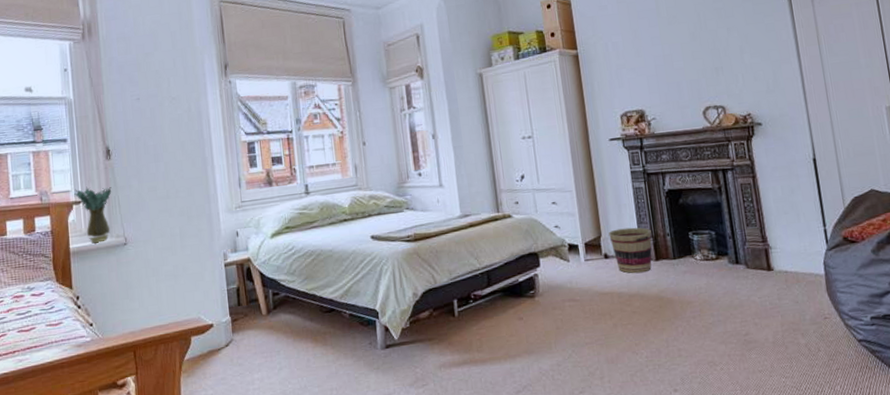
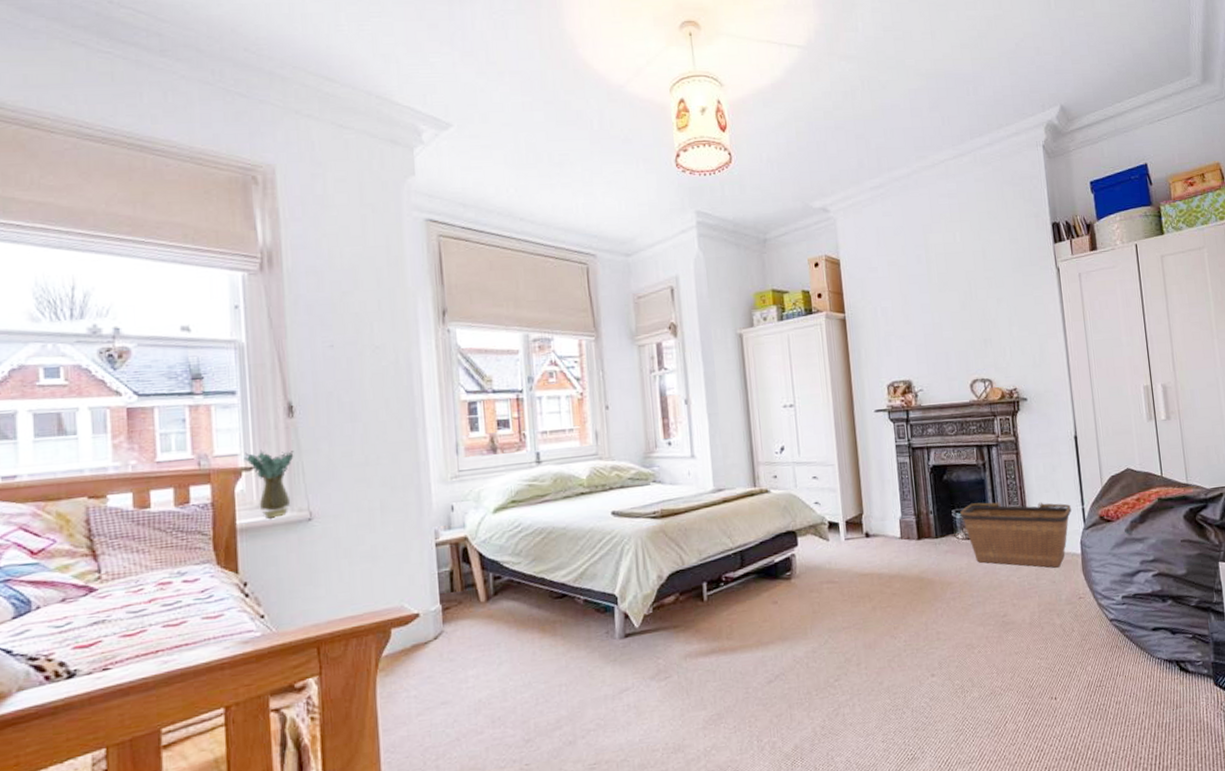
basket: present [609,227,652,274] -> none [871,504,915,553]
bicycle basket: none [697,224,813,289] -> present [960,502,1071,568]

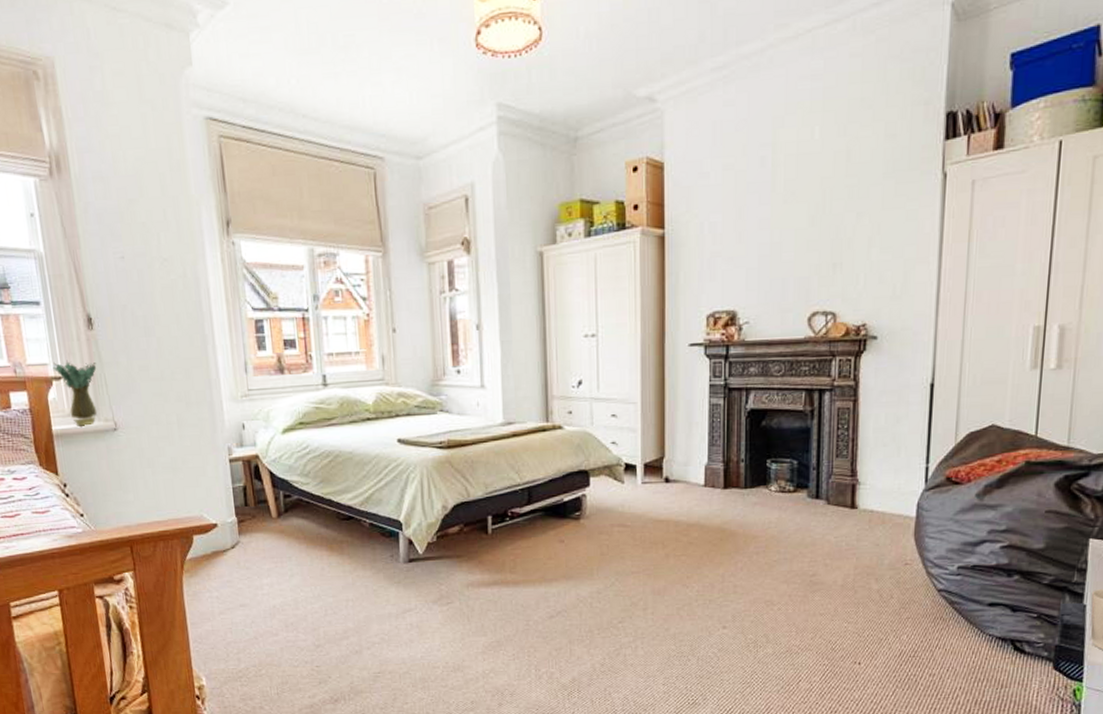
bicycle basket: present [960,502,1071,568] -> none [777,453,912,530]

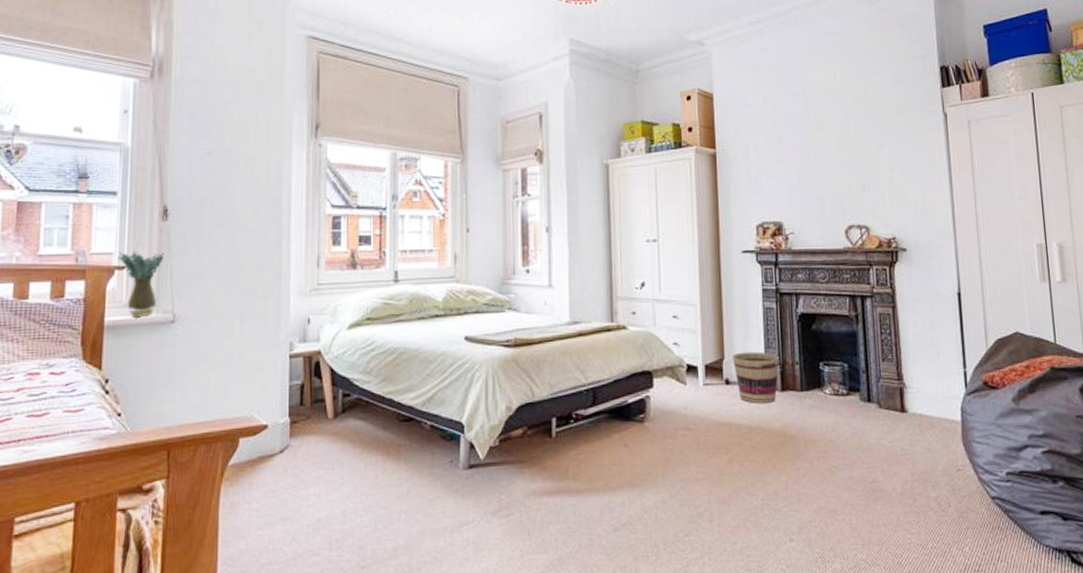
basket: none [673,449,723,502] -> present [732,351,780,404]

